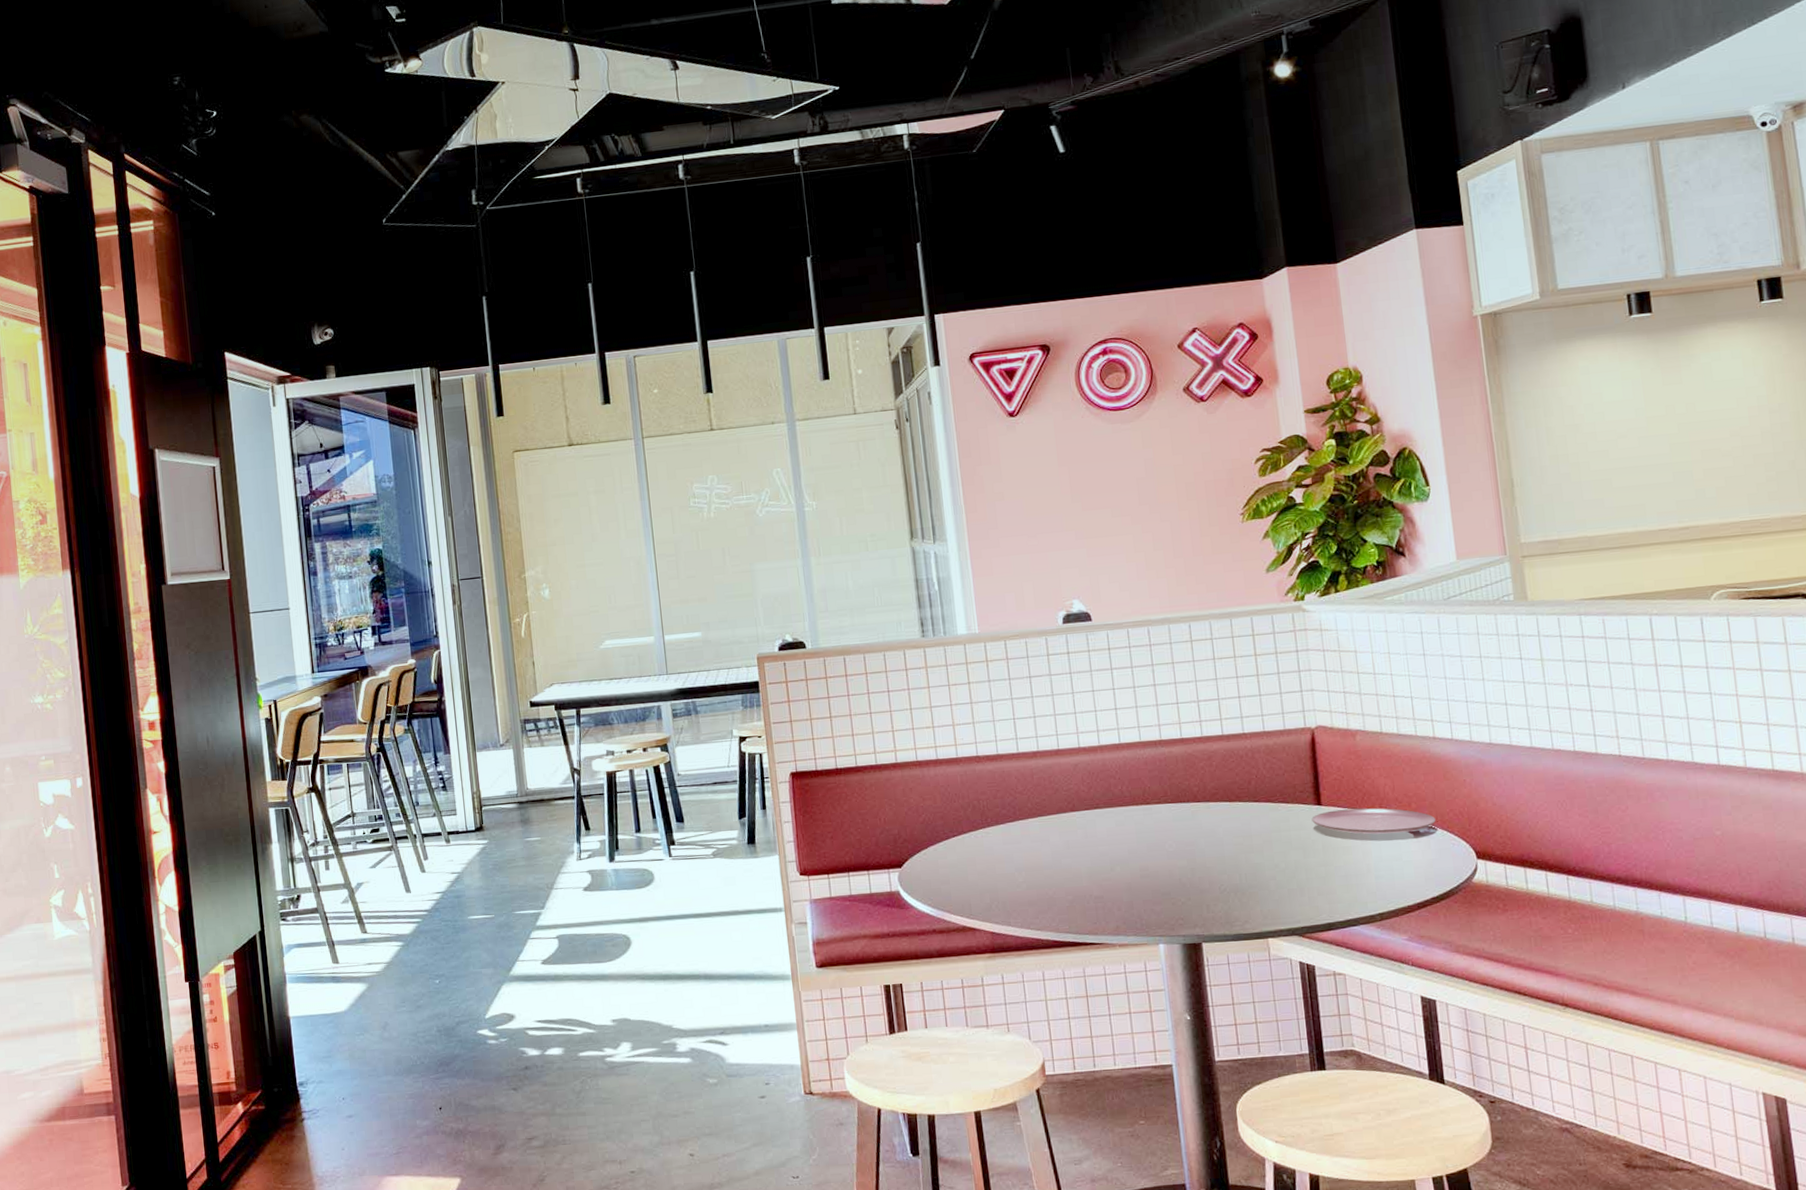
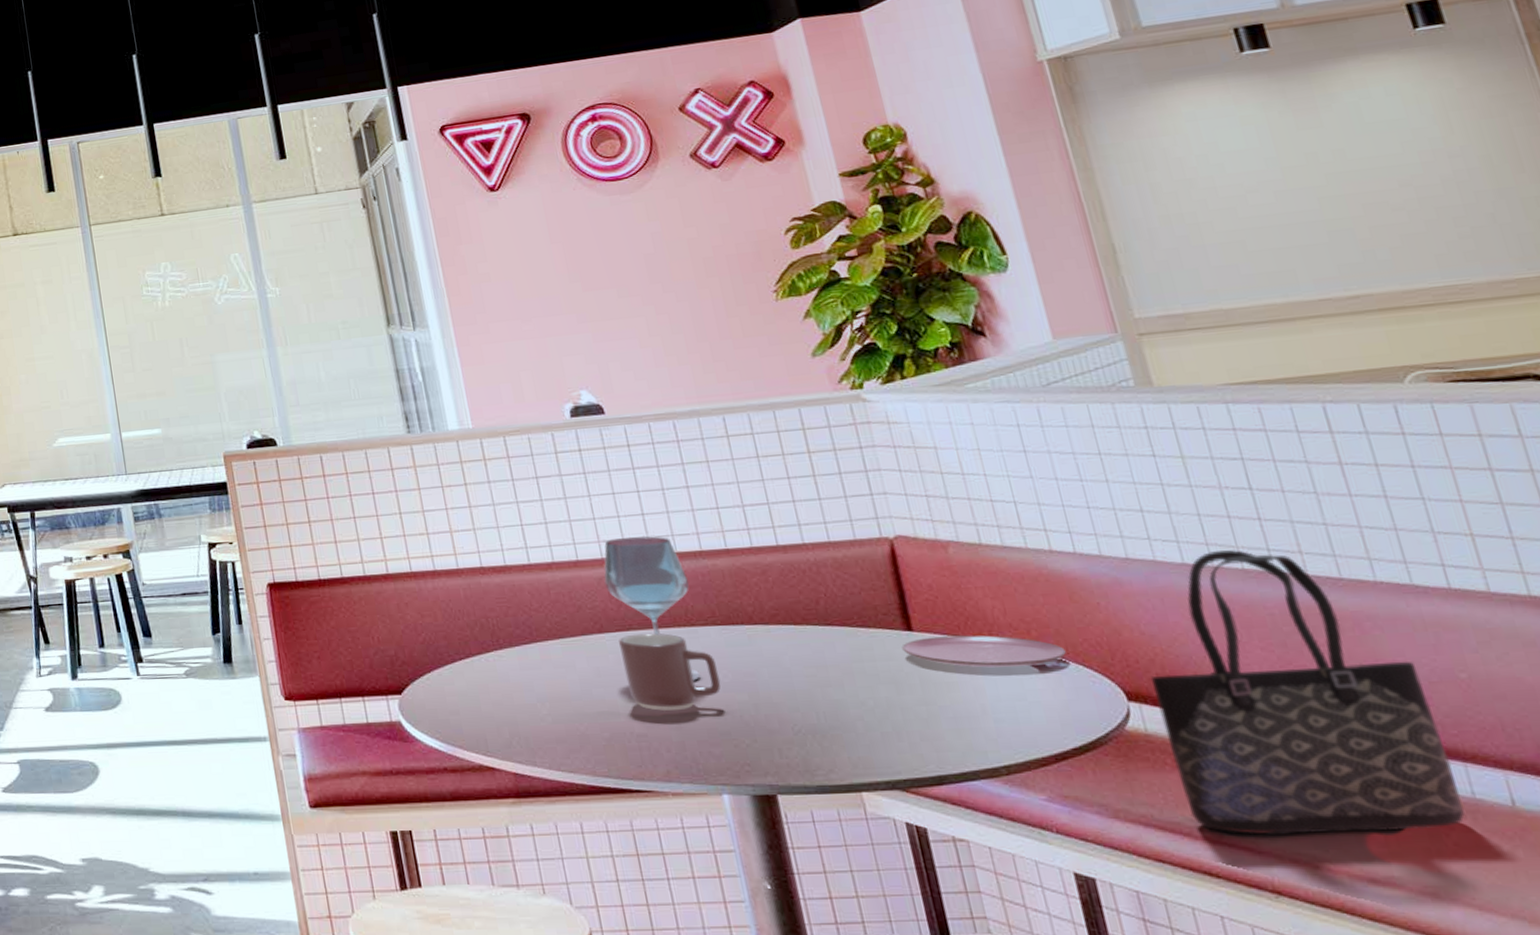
wine glass: none [1079,728,1150,850] -> present [604,536,700,681]
mug: none [1087,811,1167,876] -> present [619,633,722,711]
tote bag: none [1495,735,1704,961] -> present [1150,550,1465,835]

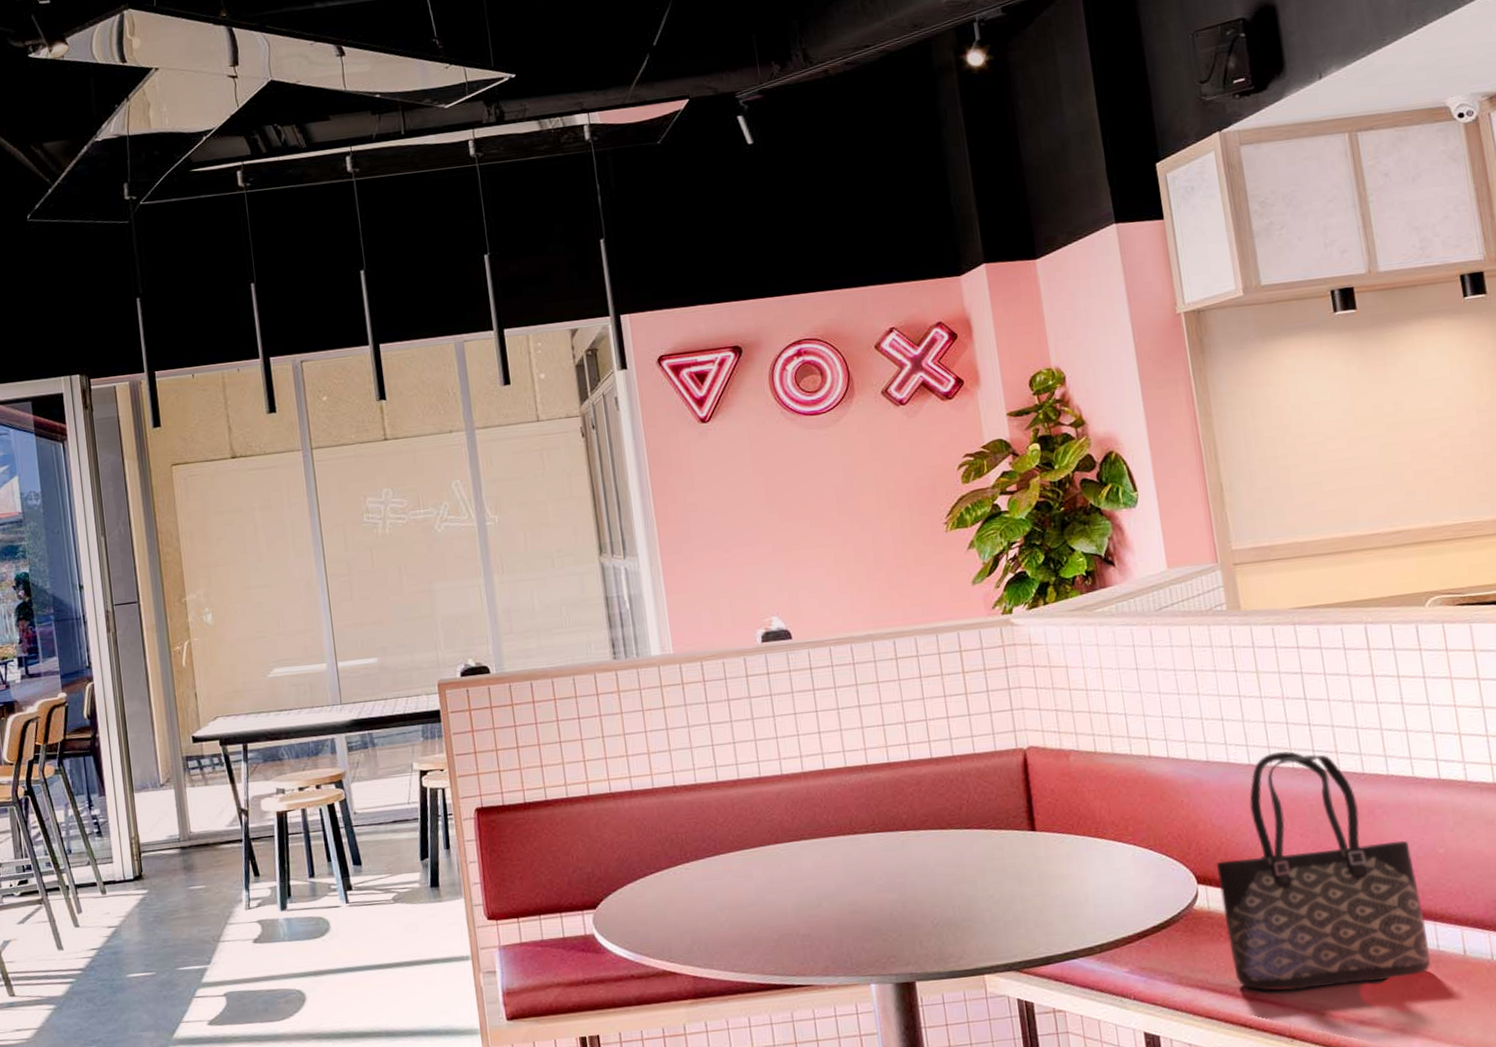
wine glass: present [604,536,700,681] -> none [782,752,859,884]
mug: present [619,633,722,711] -> none [791,842,876,912]
plate: present [902,635,1066,668] -> none [1026,832,1154,861]

